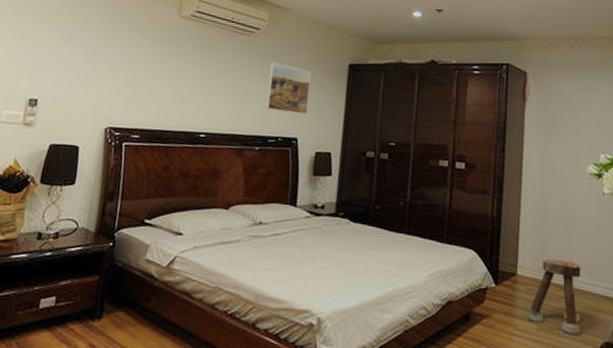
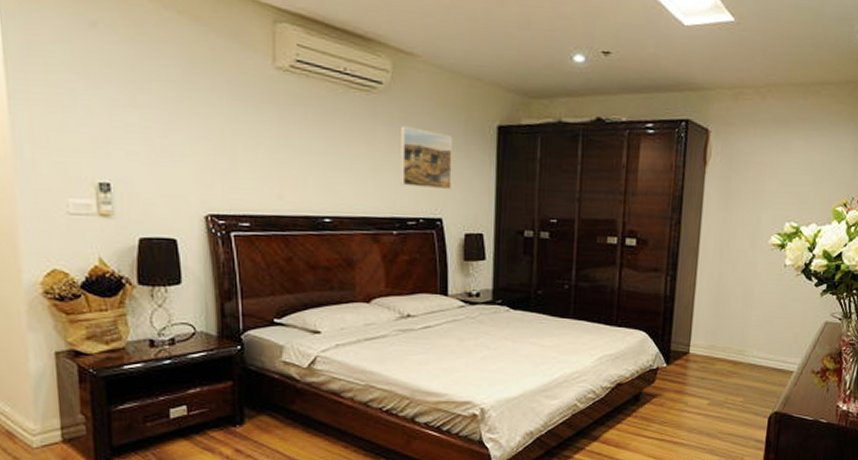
stool: present [527,258,581,335] -> none [698,335,756,407]

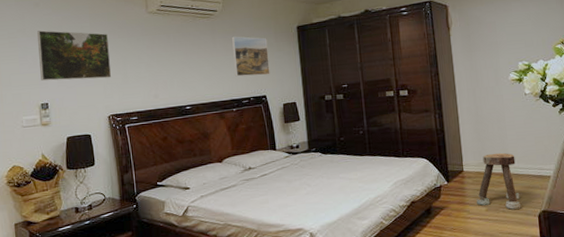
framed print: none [94,67,213,159] -> present [37,30,112,81]
stool: none [698,335,756,407] -> present [476,152,521,210]

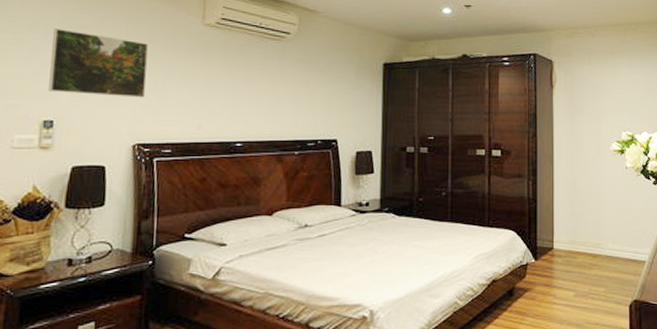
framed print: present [232,36,270,77] -> none [302,66,347,116]
stool: present [476,152,521,210] -> none [565,230,612,297]

